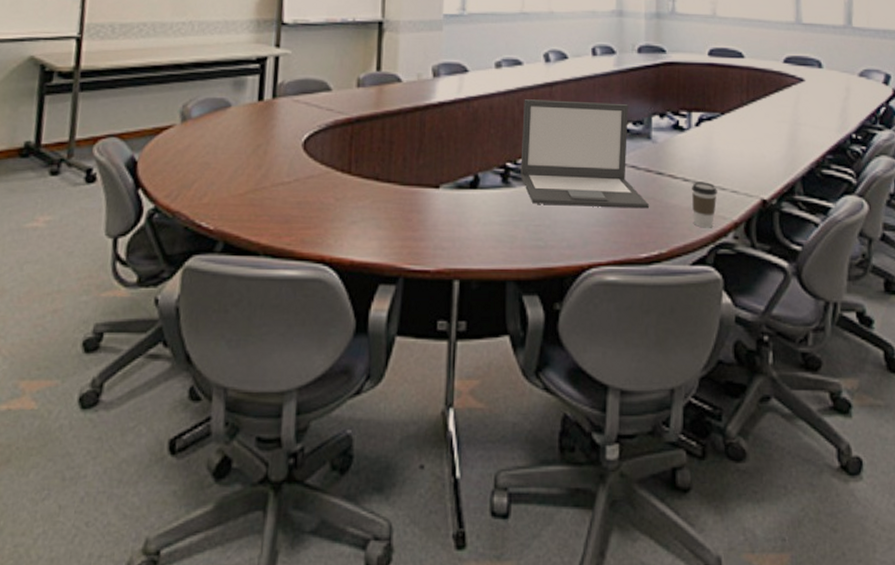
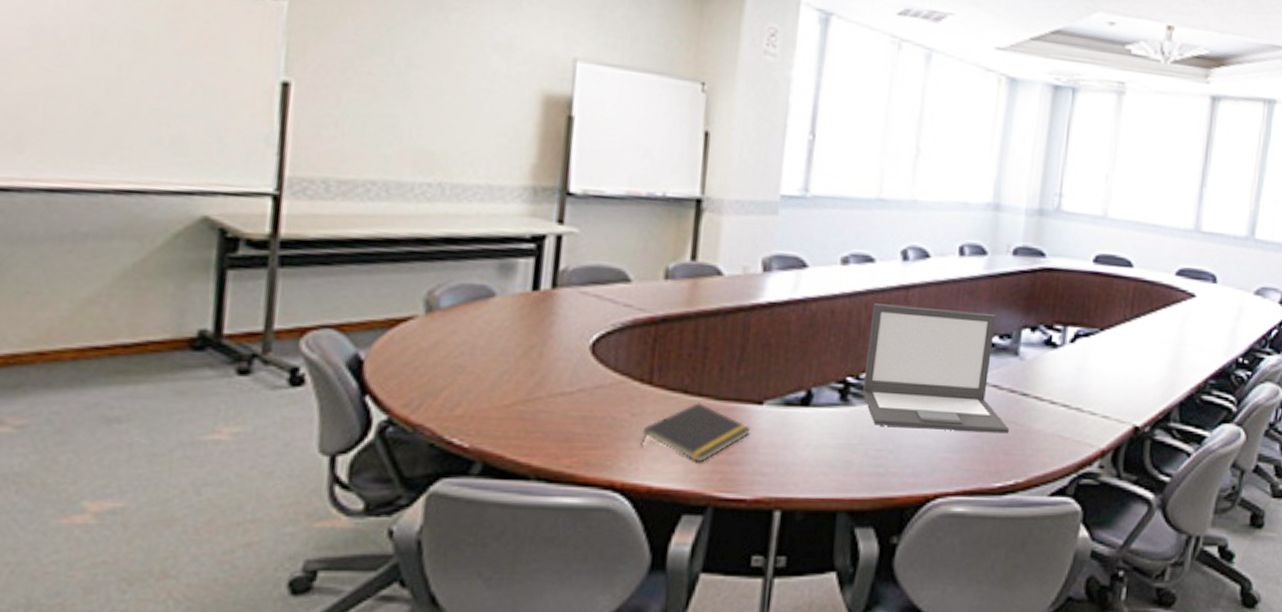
notepad: none [344,188,431,239] -> present [640,402,752,463]
coffee cup: present [691,181,717,228] -> none [1056,405,1087,456]

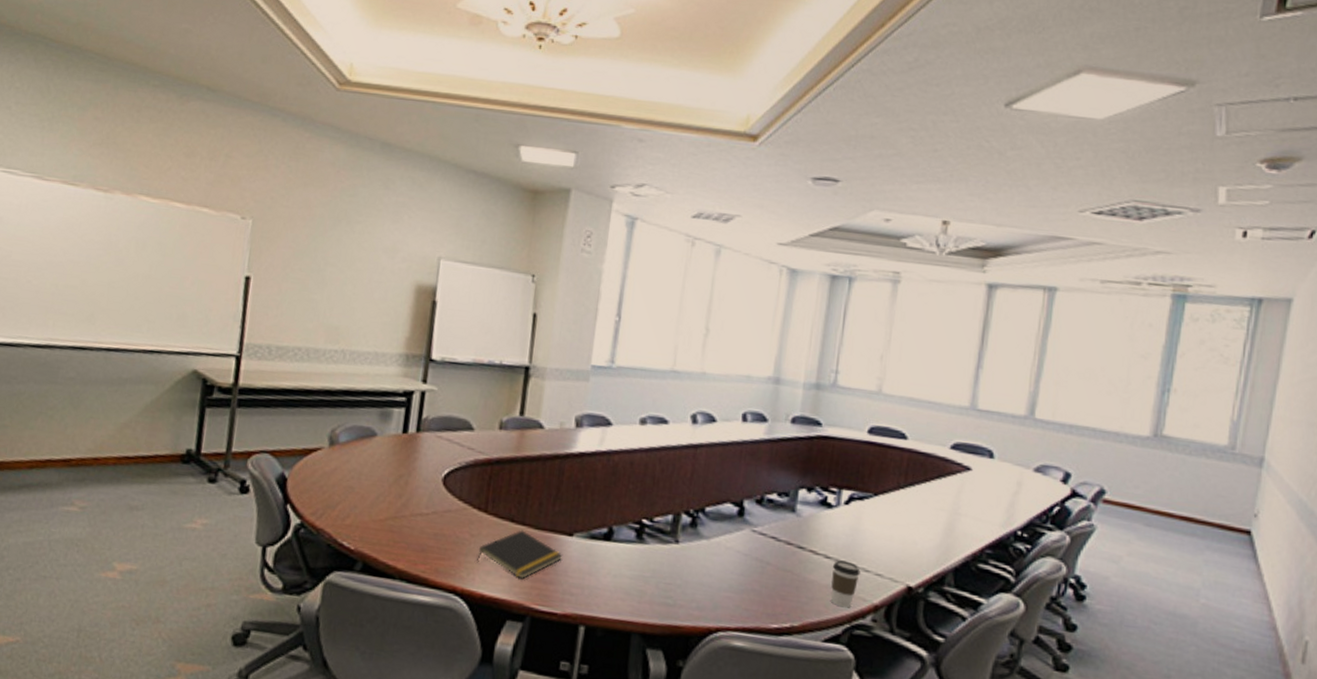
laptop: present [862,303,1009,434] -> none [655,458,786,581]
coffee cup: none [1056,405,1087,456] -> present [830,560,861,608]

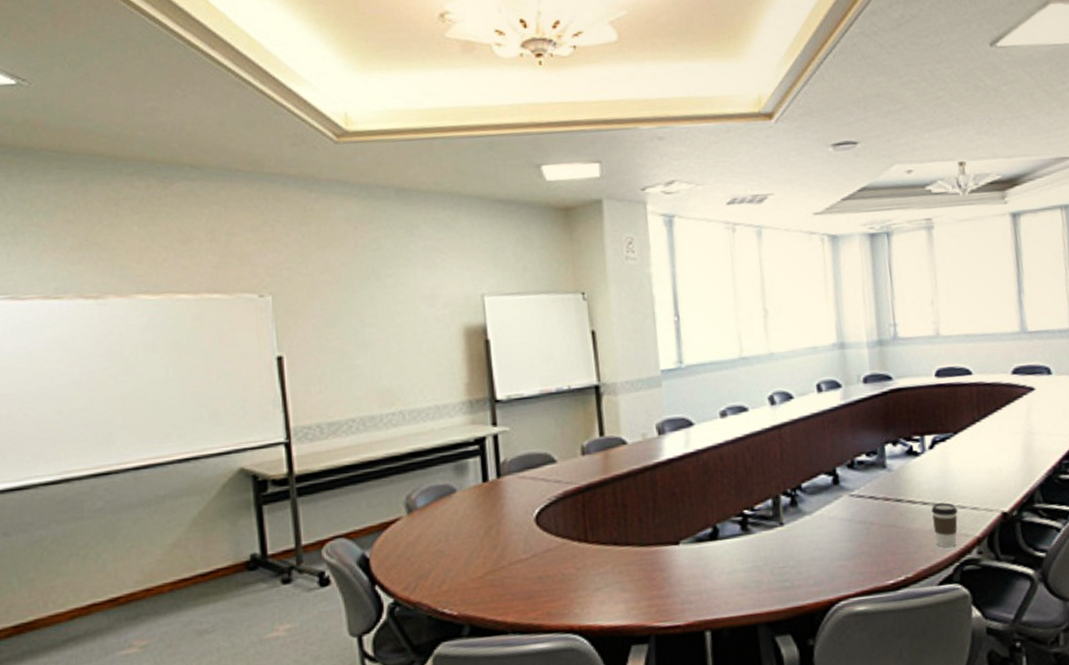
notepad: present [477,530,563,579] -> none [587,551,674,601]

